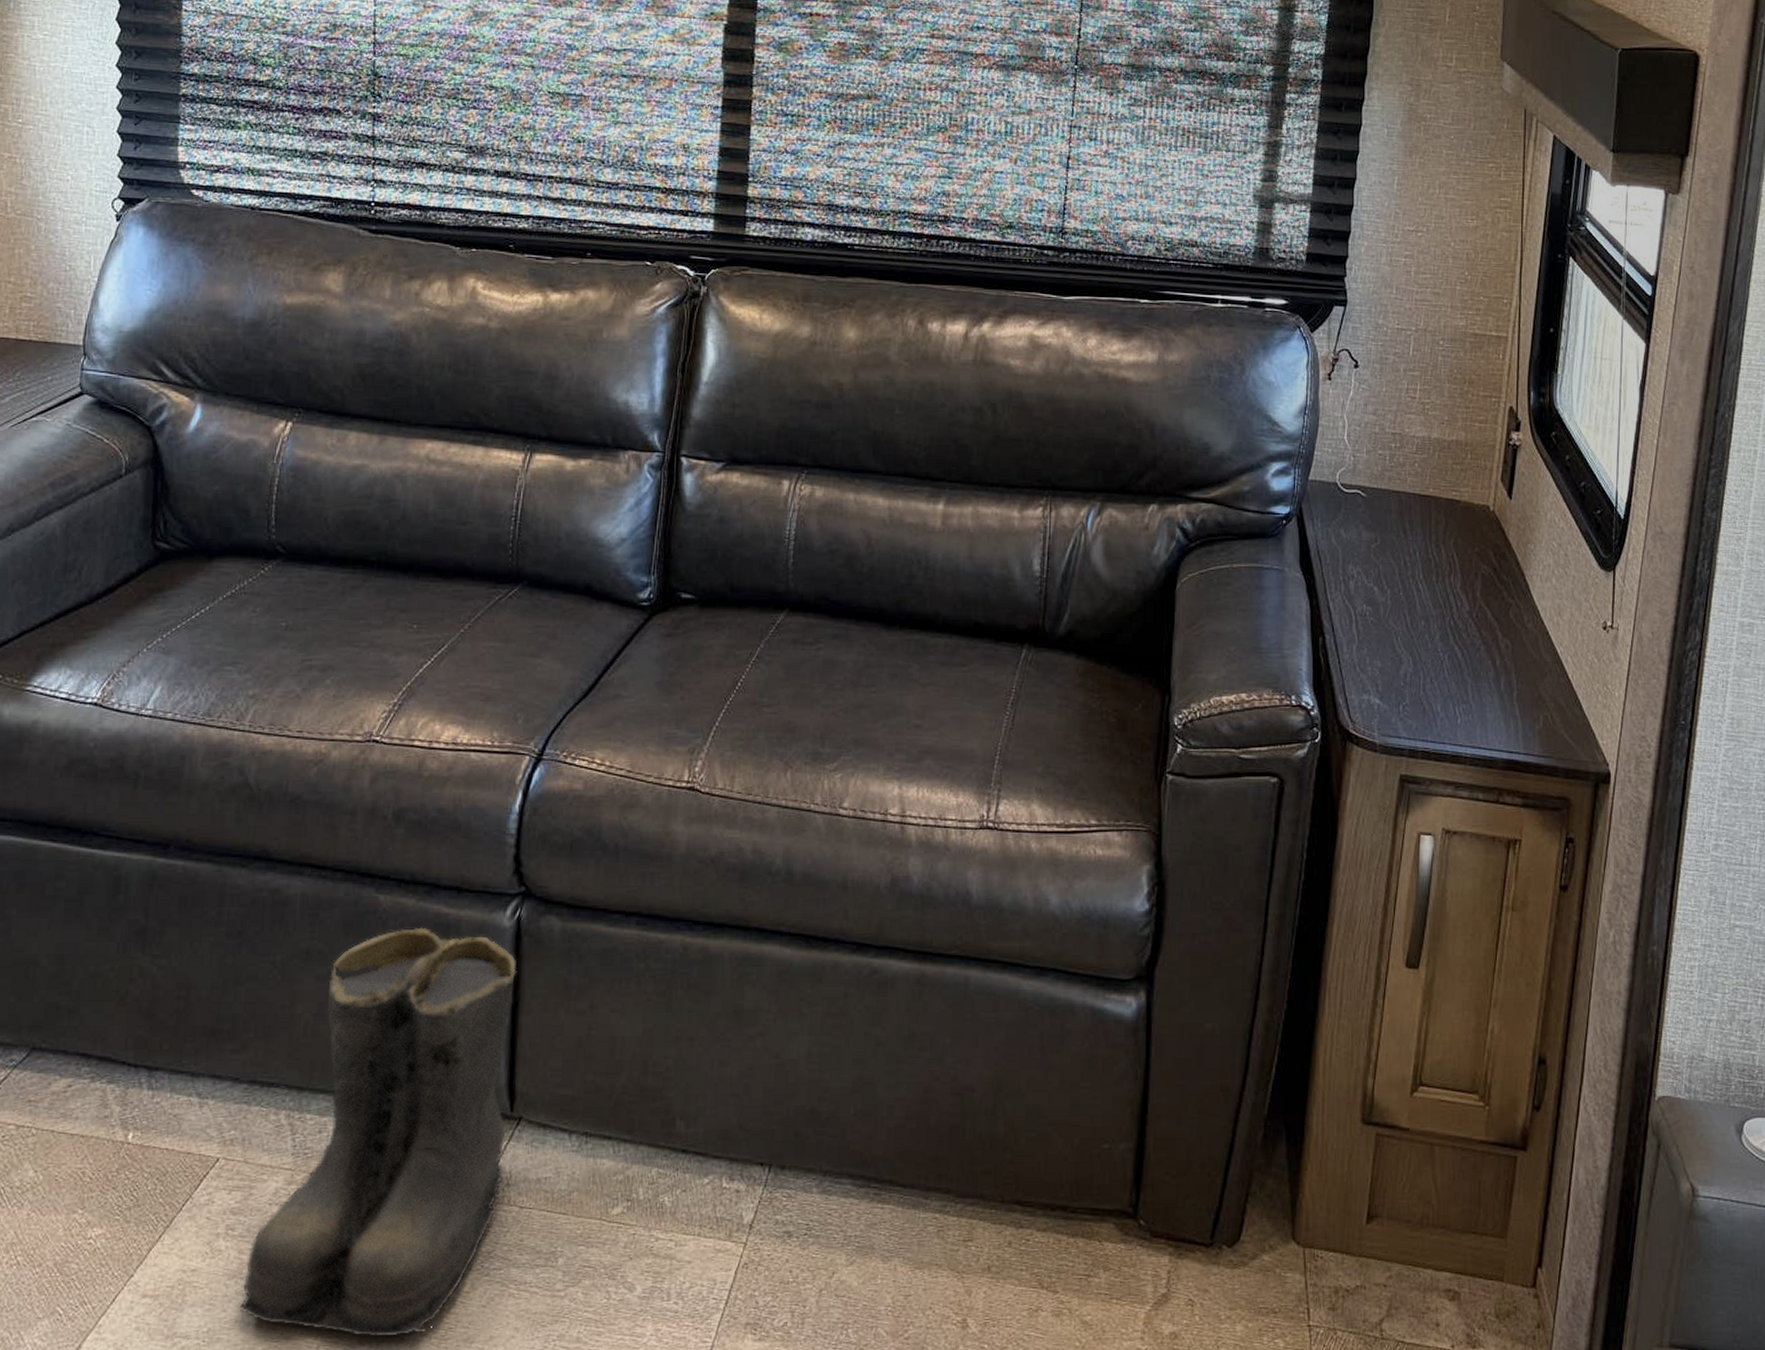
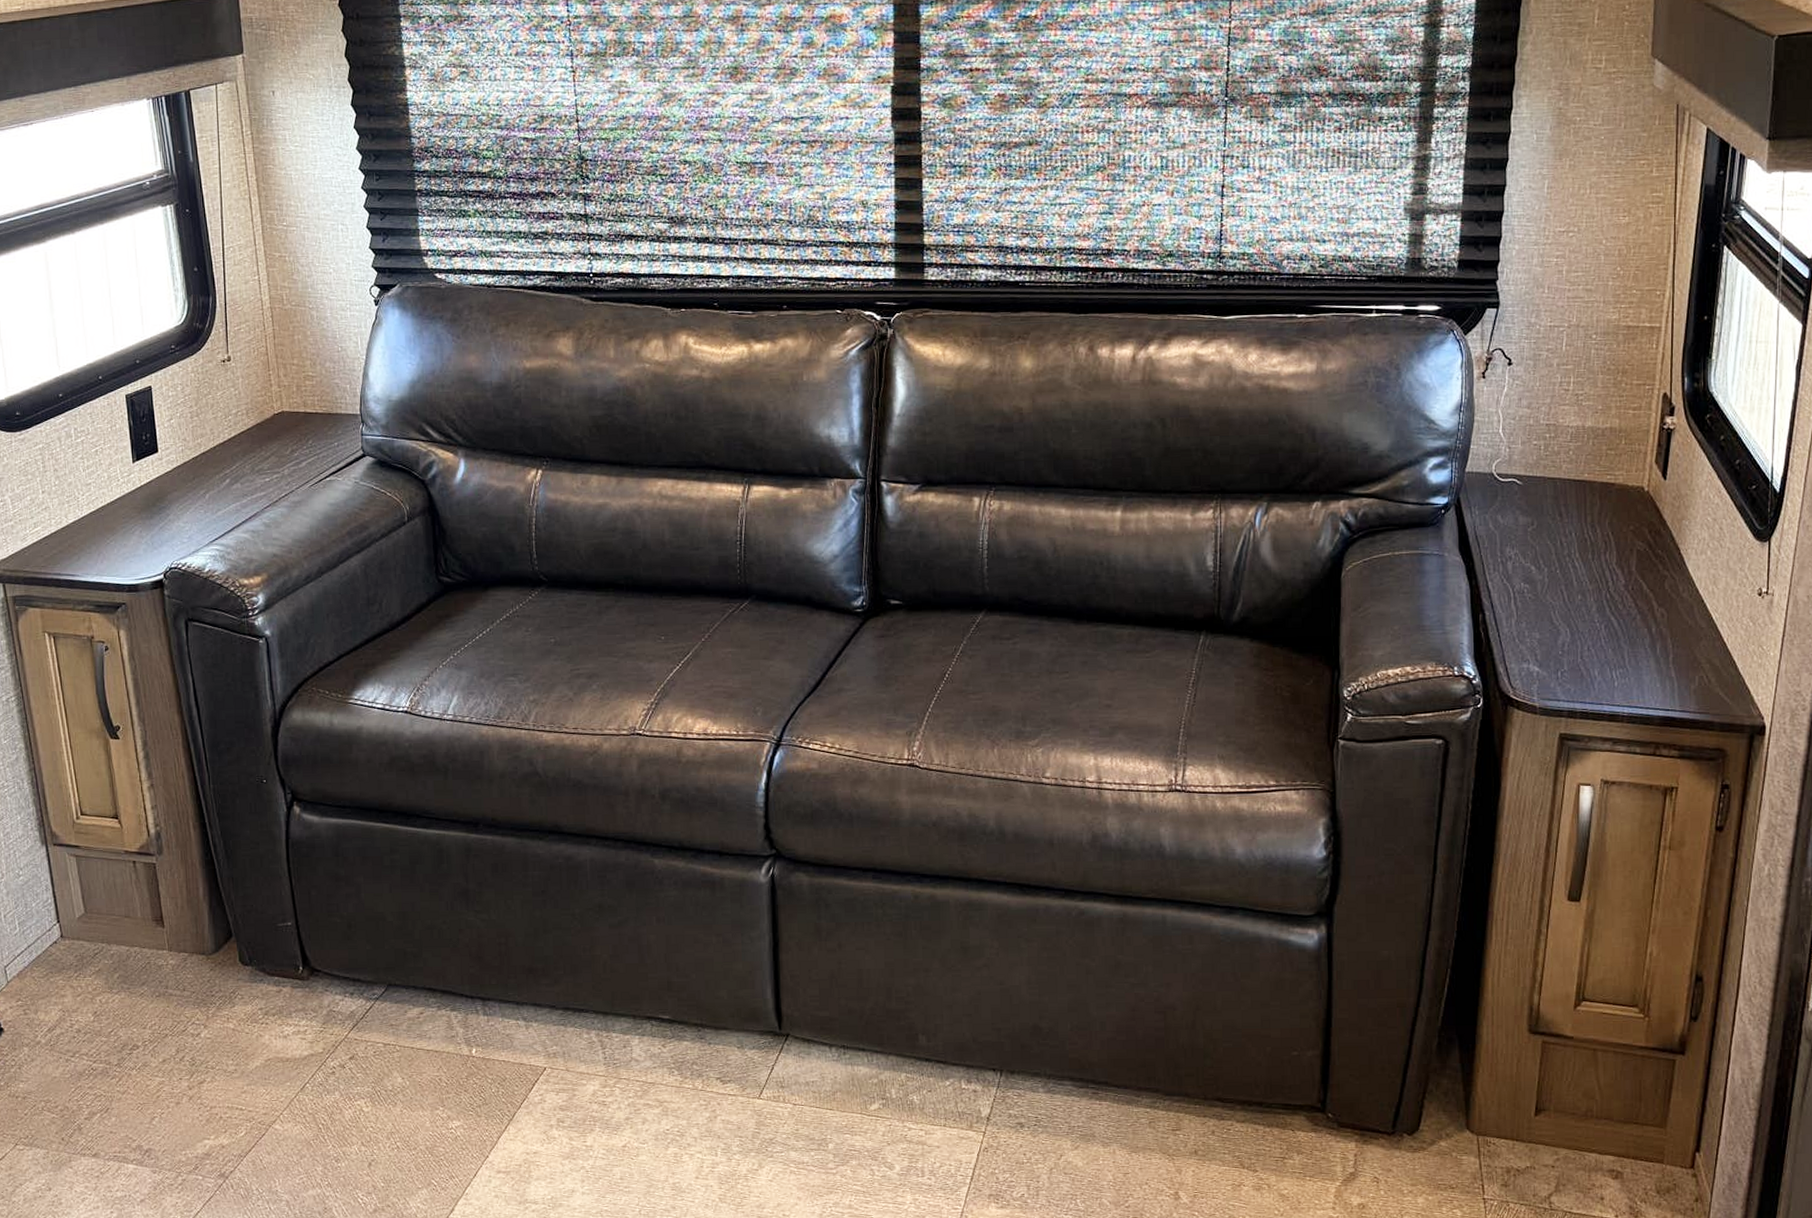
boots: present [239,927,517,1338] -> none [574,884,785,1204]

